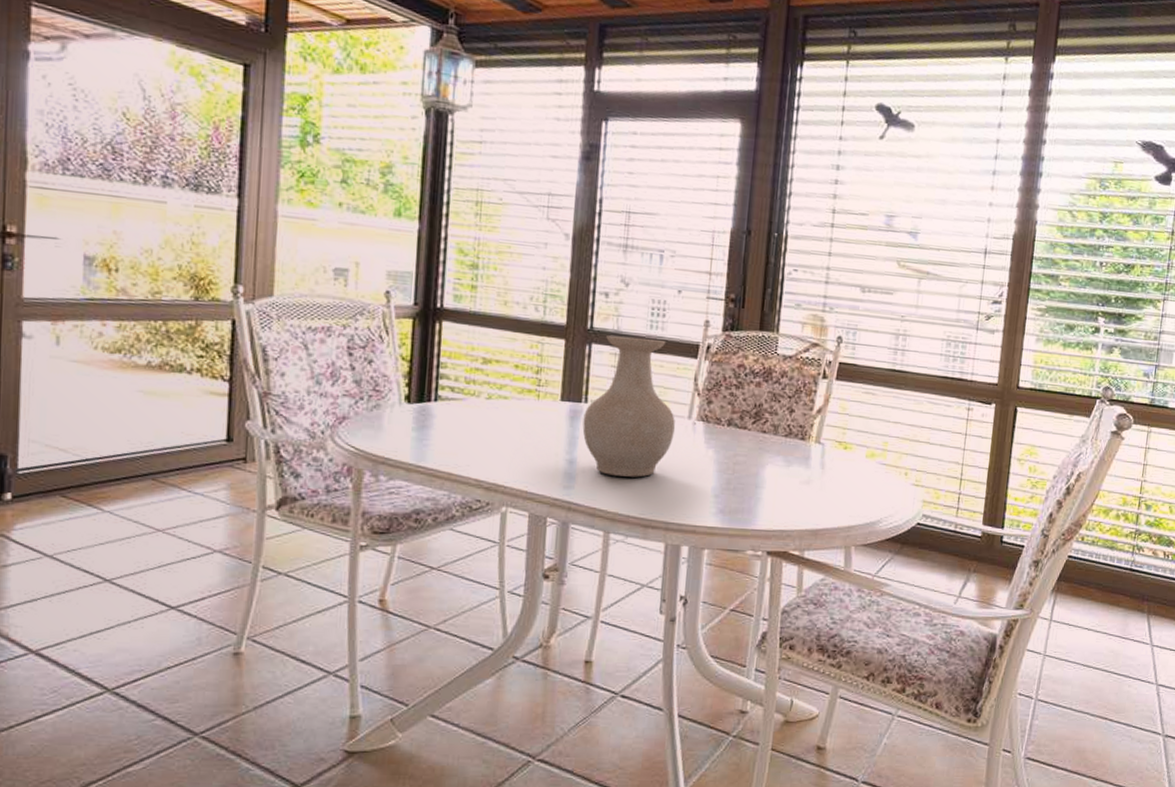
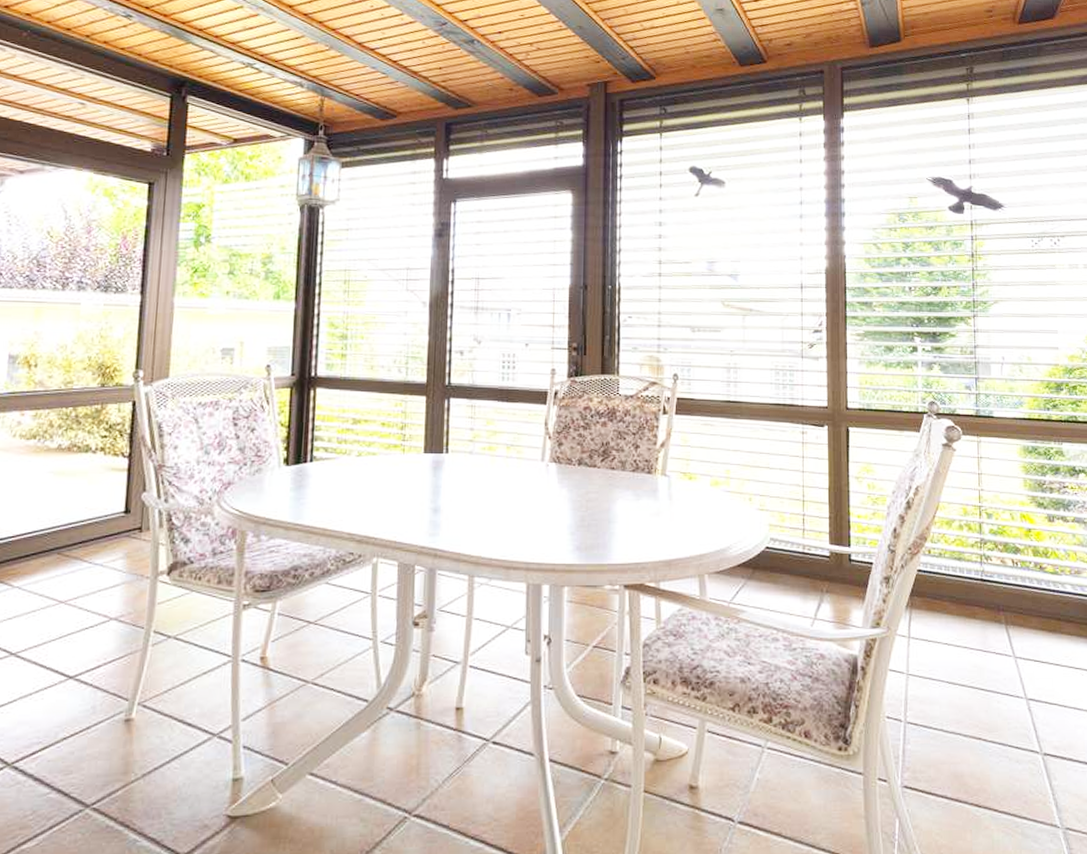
vase: present [582,335,675,477] -> none [445,389,529,521]

